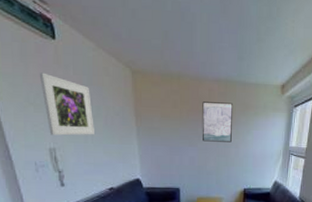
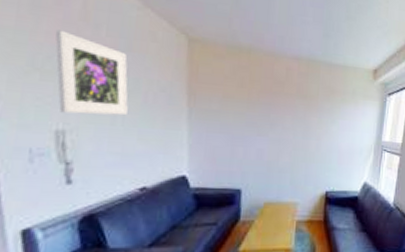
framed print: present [202,101,234,142] -> none [275,82,317,133]

